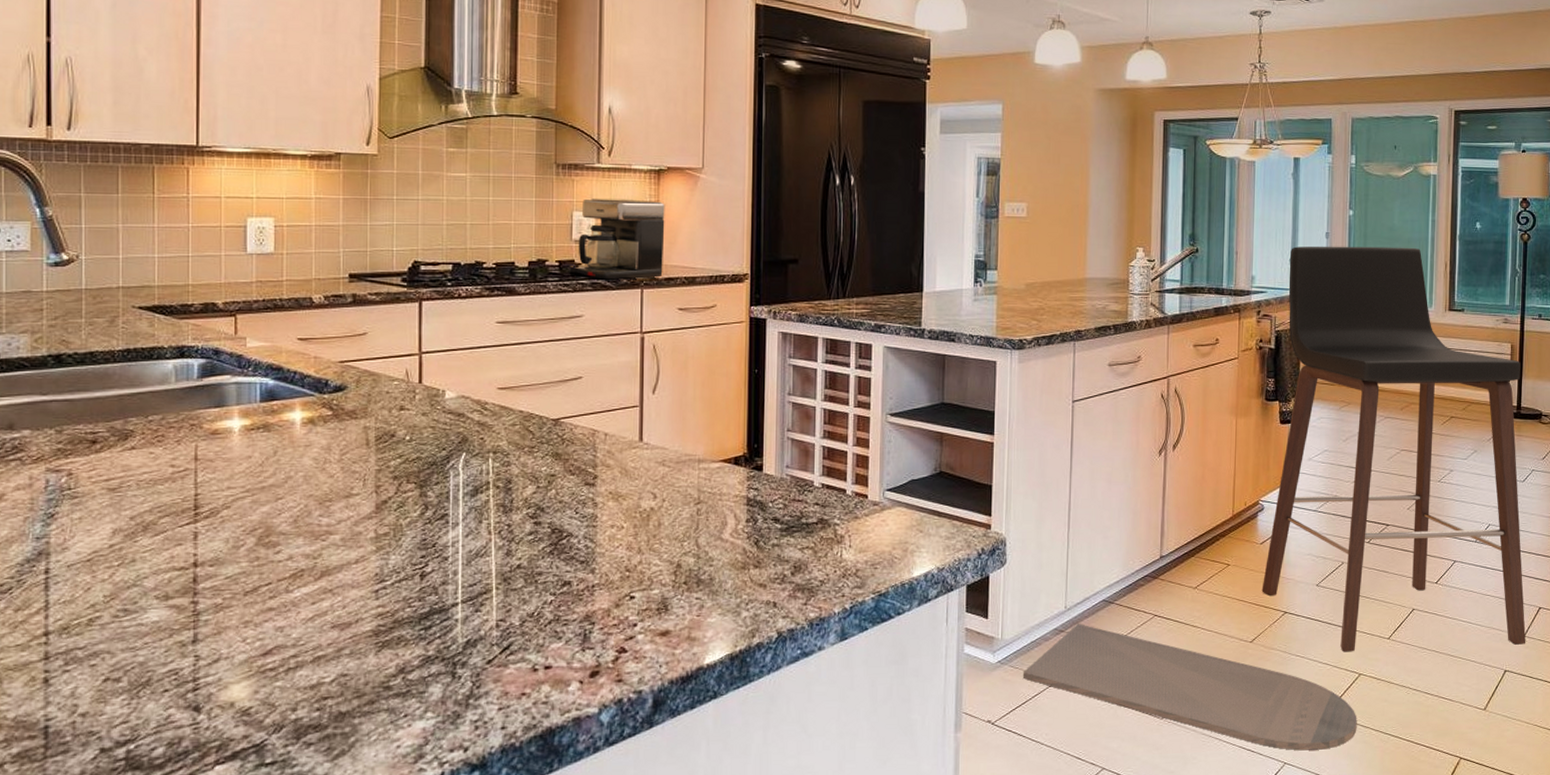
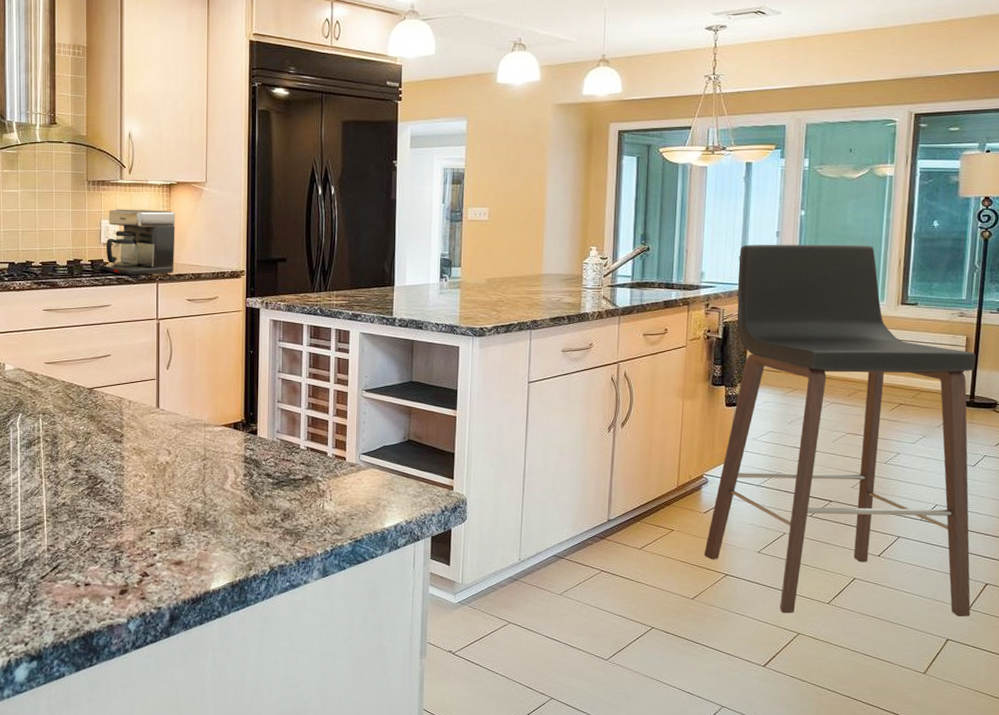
door mat: present [1022,624,1357,751] -> none [480,574,795,697]

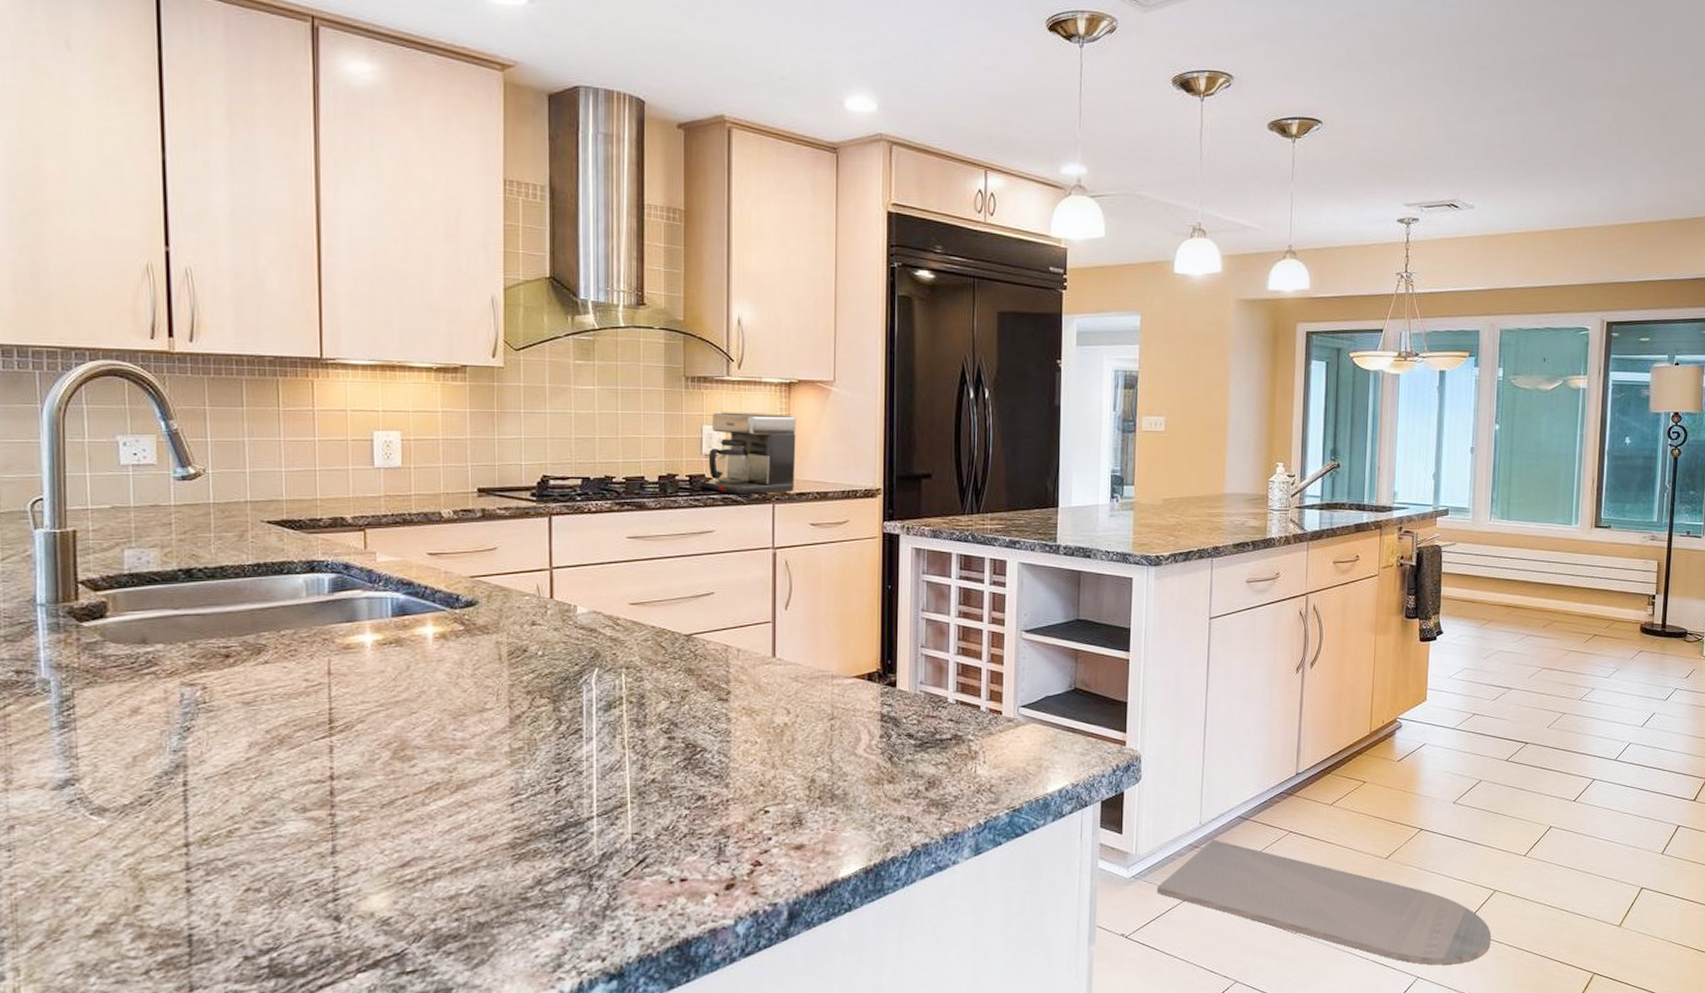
door mat: none [480,574,795,697] -> present [1156,840,1491,965]
bar stool: present [704,244,976,617] -> none [1398,461,1667,869]

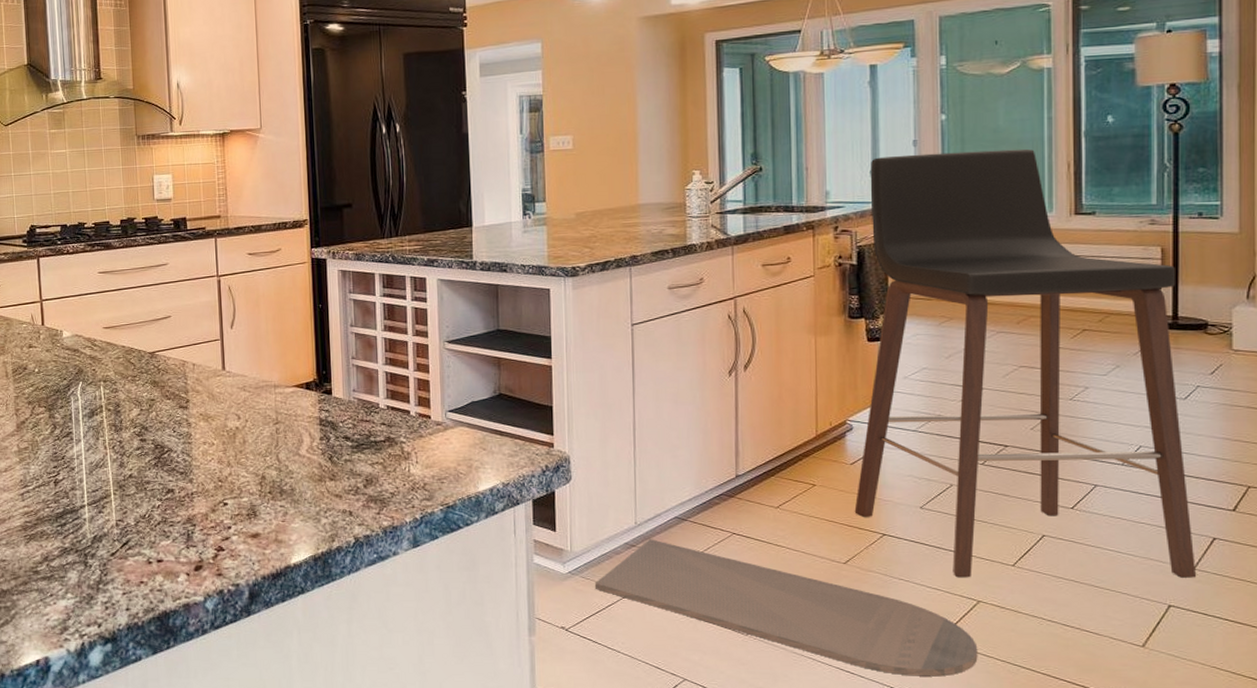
coffee maker: present [698,412,796,496] -> none [152,160,233,233]
bar stool: none [1398,461,1667,869] -> present [854,148,1197,578]

